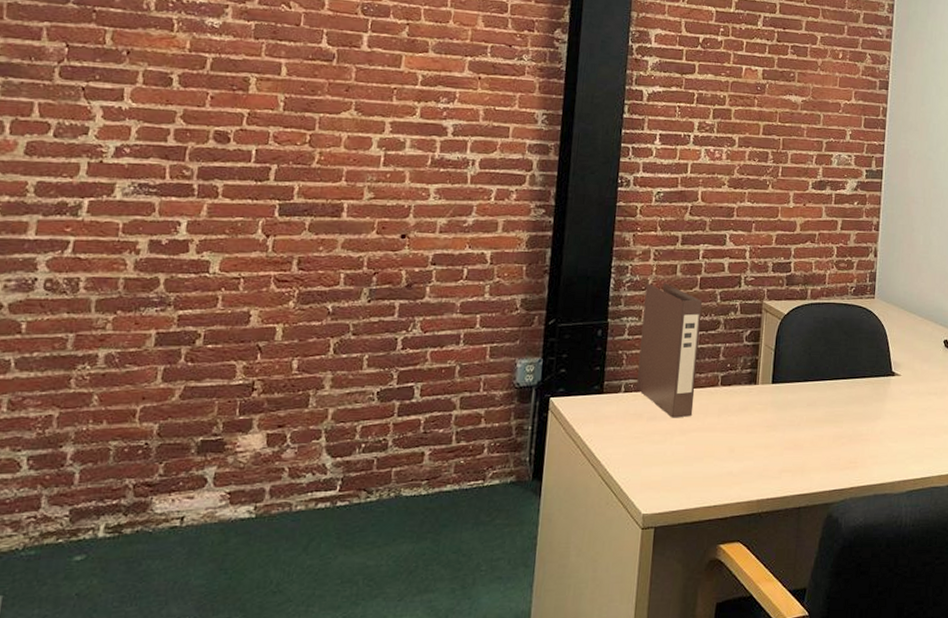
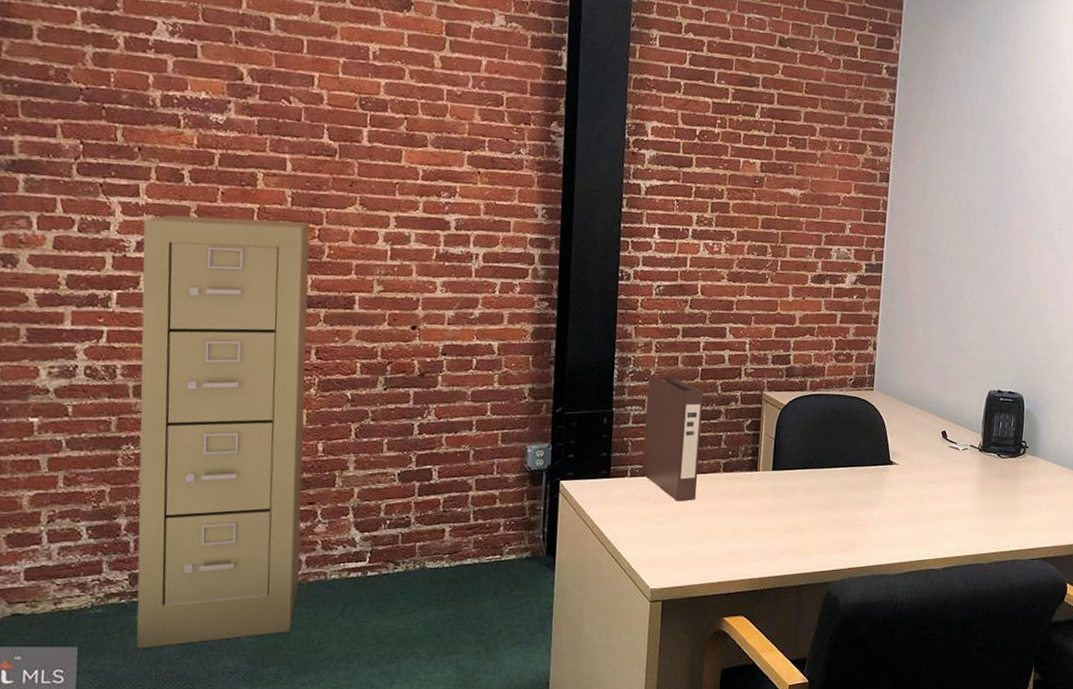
filing cabinet: none [70,120,302,596] -> present [136,215,310,649]

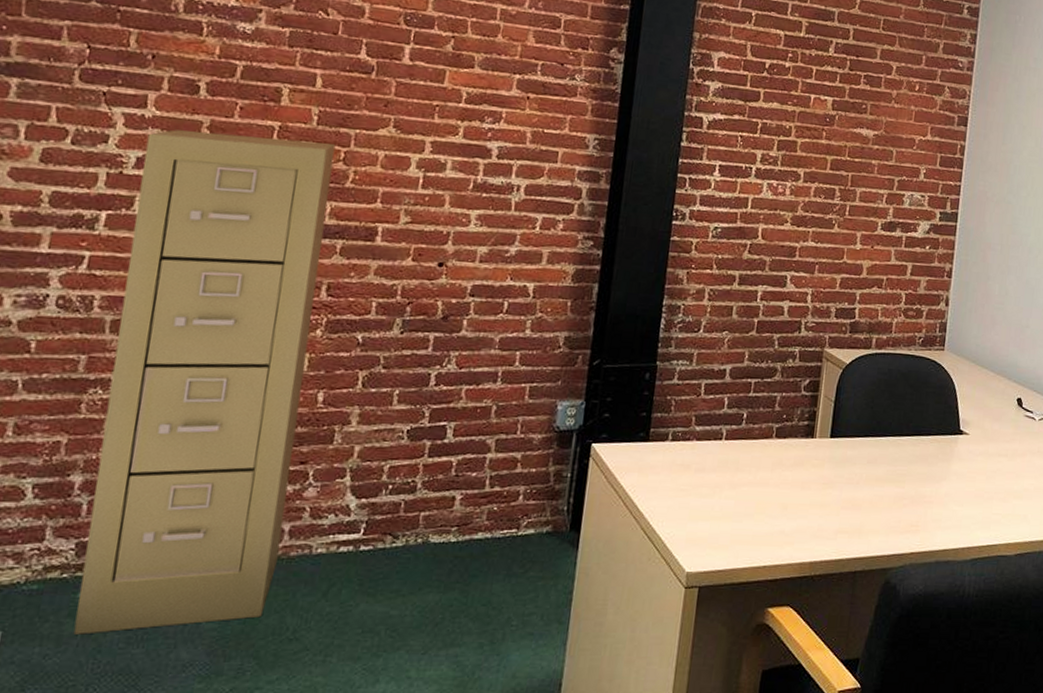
binder: present [642,373,704,501] -> none [684,323,759,471]

